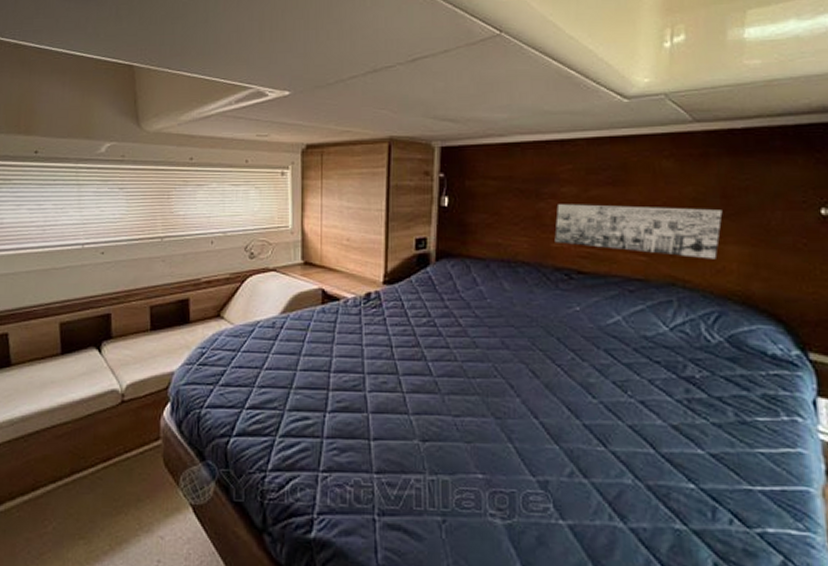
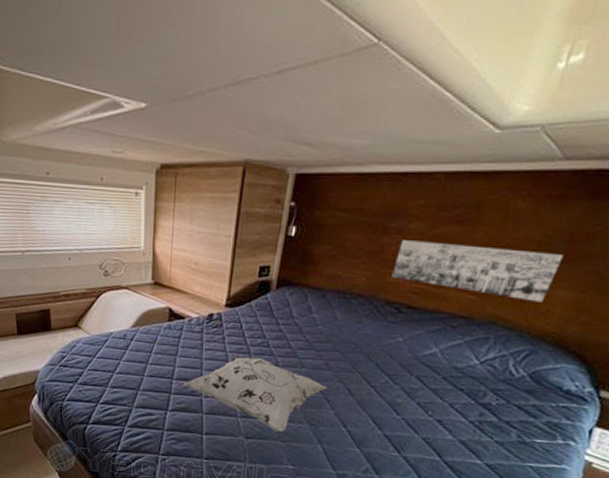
decorative pillow: none [343,338,507,430] -> present [183,355,327,432]

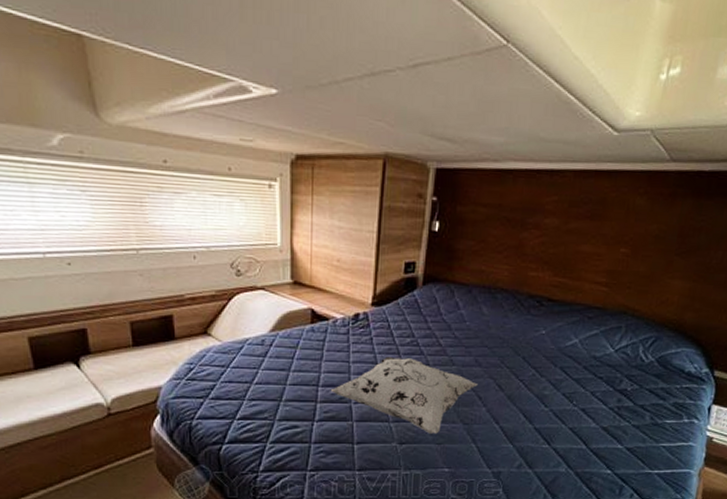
wall art: present [391,240,564,303] -> none [532,235,677,292]

